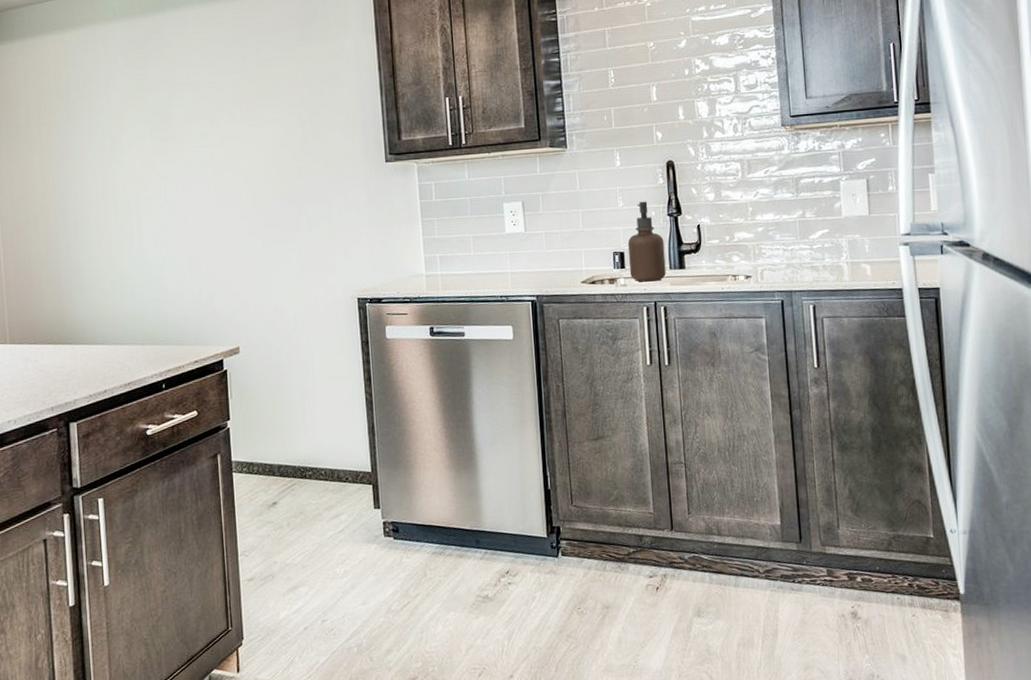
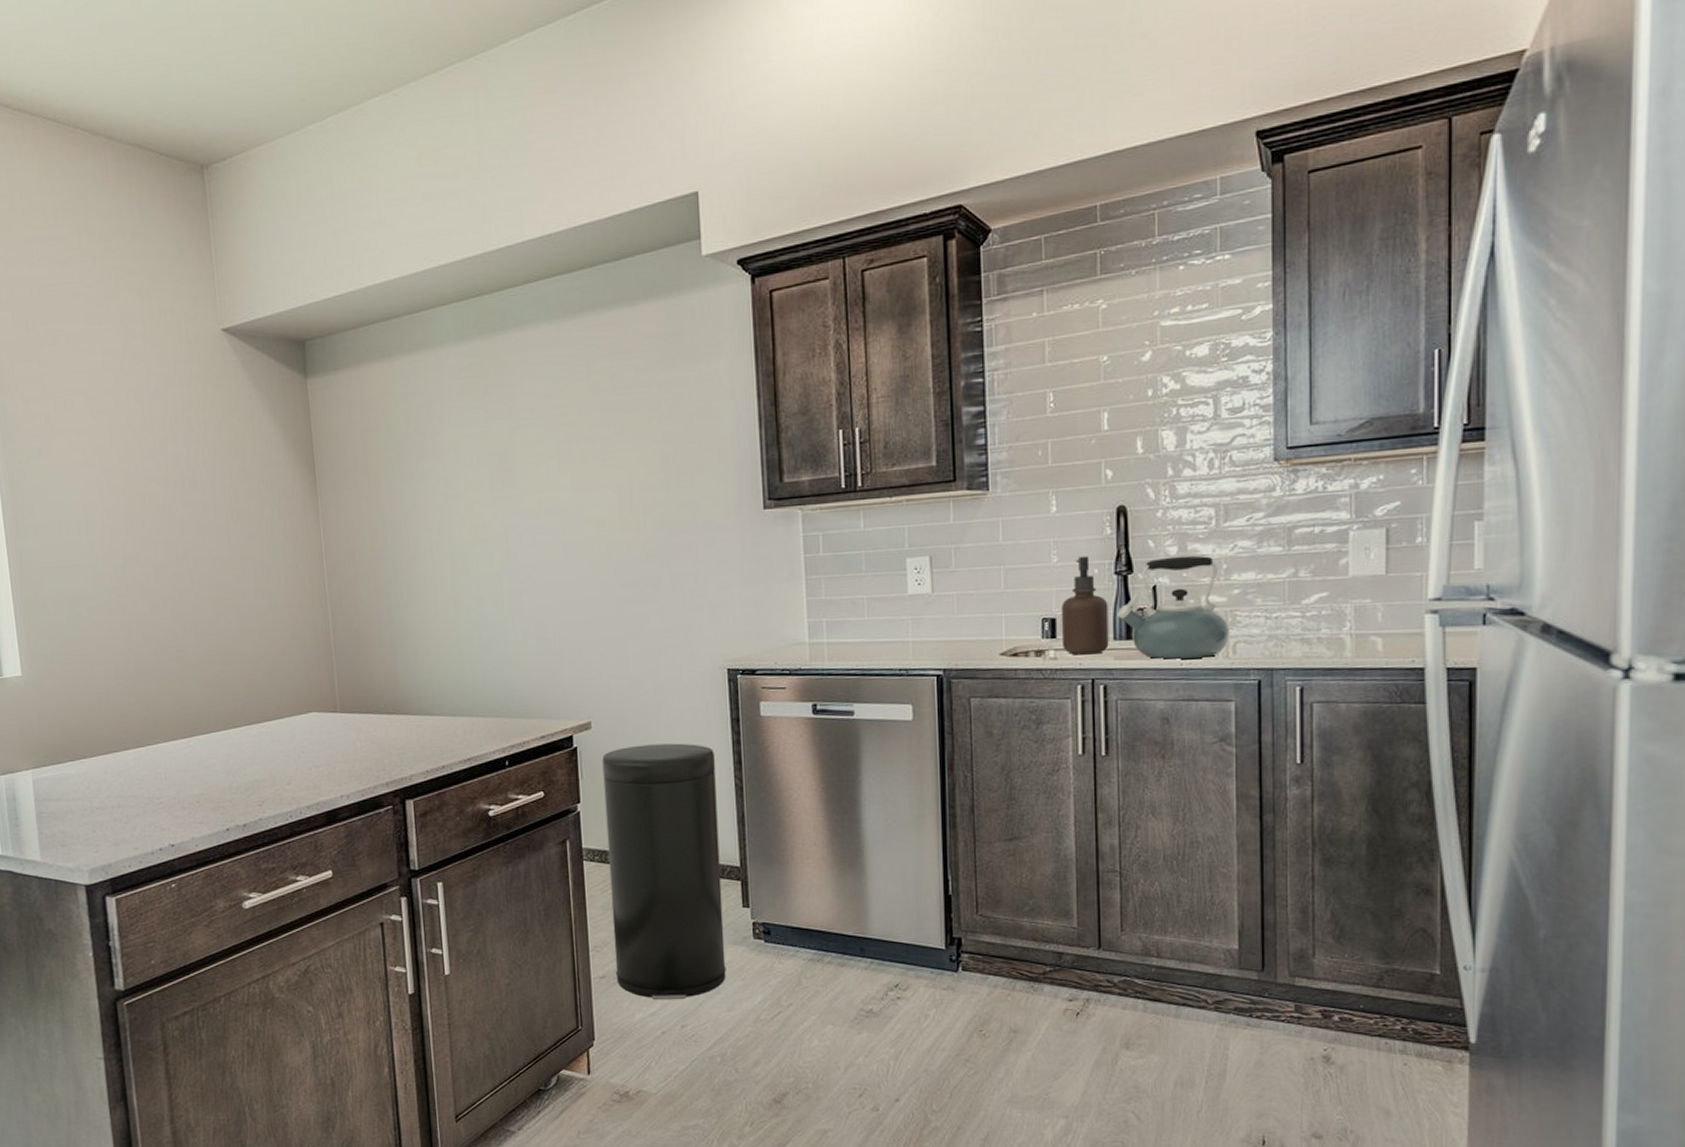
pedal bin: none [249,364,361,599] -> present [602,743,726,1001]
kettle: none [670,200,758,285] -> present [1116,555,1230,660]

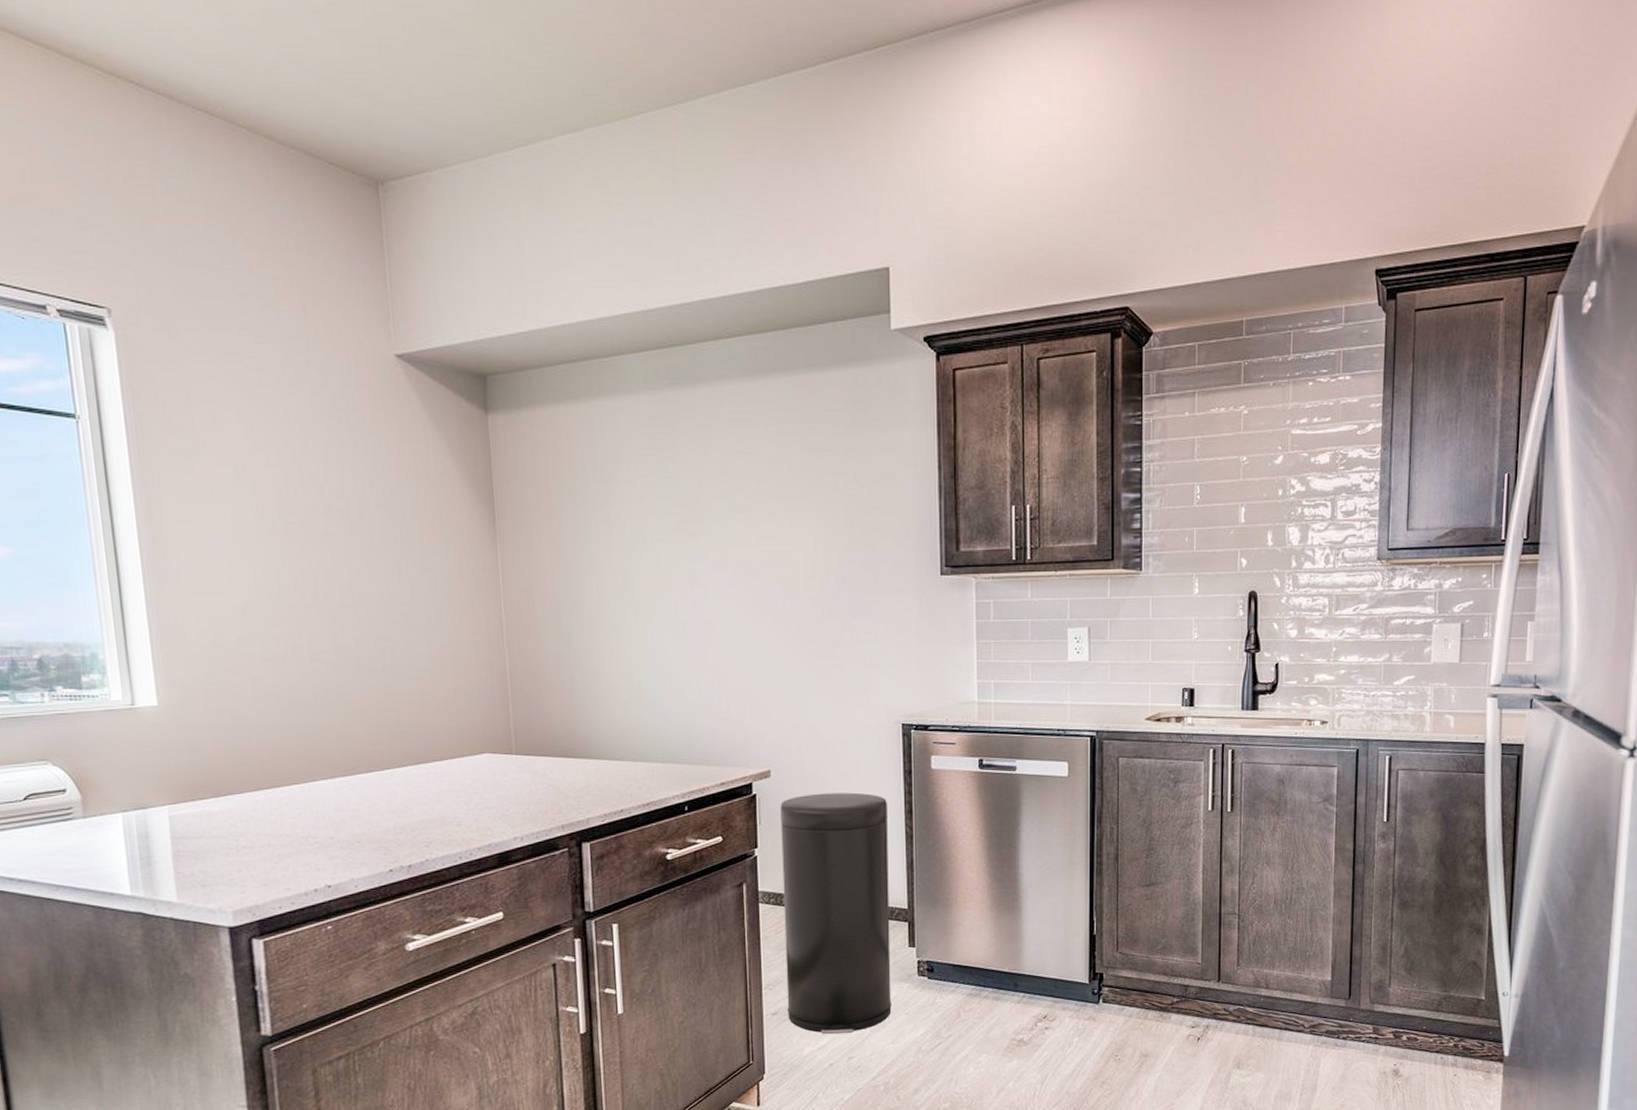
soap dispenser: present [1060,556,1109,655] -> none [1198,634,1238,722]
kettle: present [1116,555,1230,660] -> none [1245,638,1336,730]

